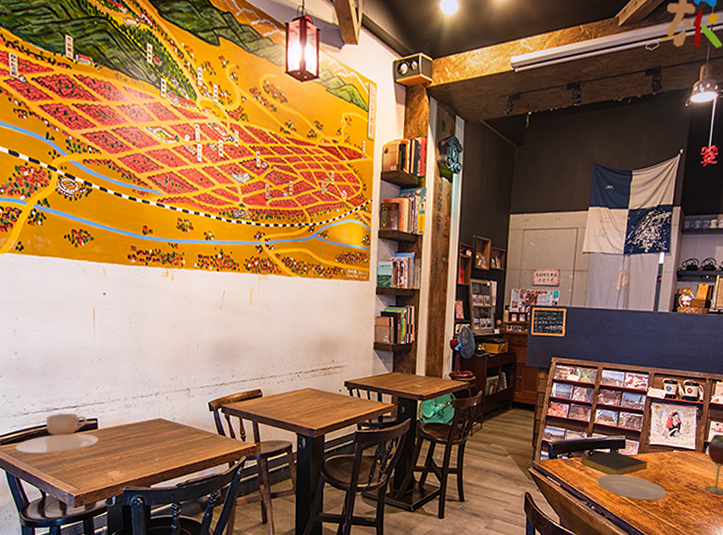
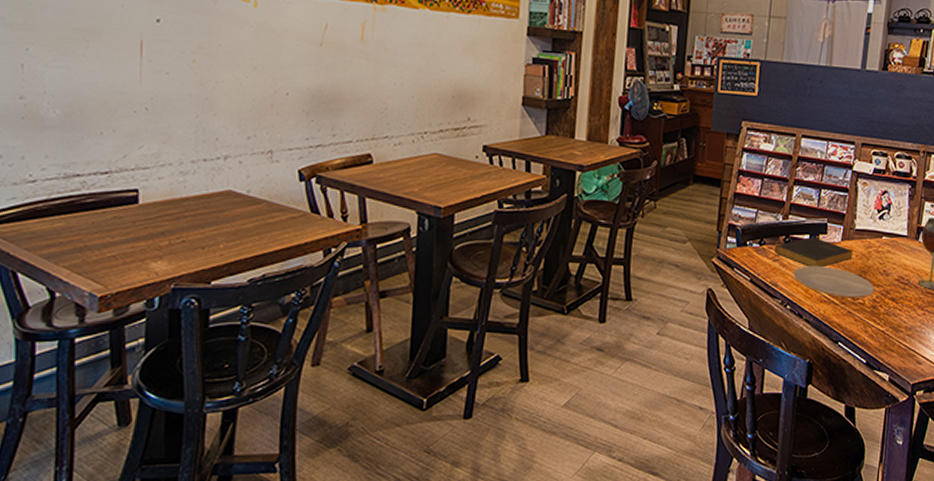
plate: present [15,433,99,454] -> none [12,209,139,238]
teacup: present [46,413,88,436] -> none [61,181,124,213]

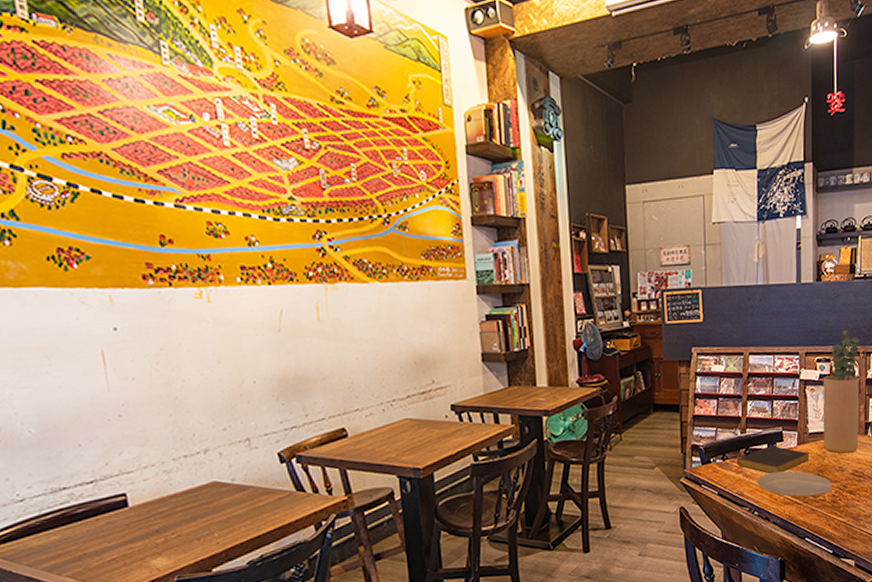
vase: none [869,119,921,257] -> present [823,324,860,454]

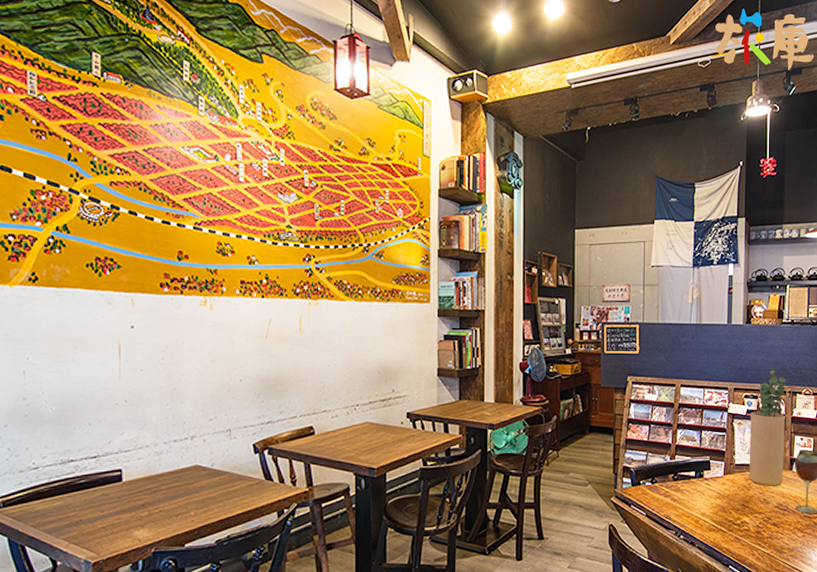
book: present [737,446,810,474] -> none [666,474,735,500]
plate: present [756,471,832,498] -> none [683,499,757,526]

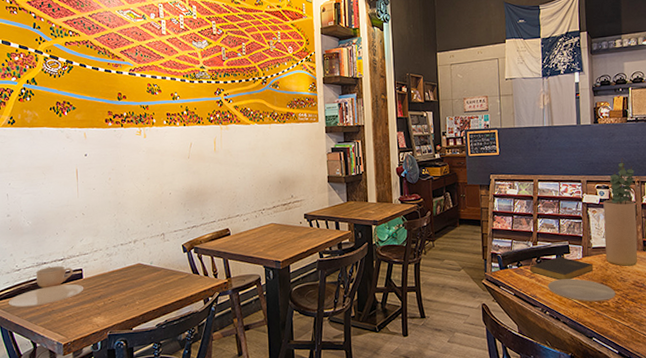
plate: none [20,488,123,516] -> present [8,284,84,308]
teacup: none [59,465,110,493] -> present [36,266,74,289]
book: none [666,474,735,500] -> present [530,257,594,280]
plate: none [683,499,757,526] -> present [547,278,616,302]

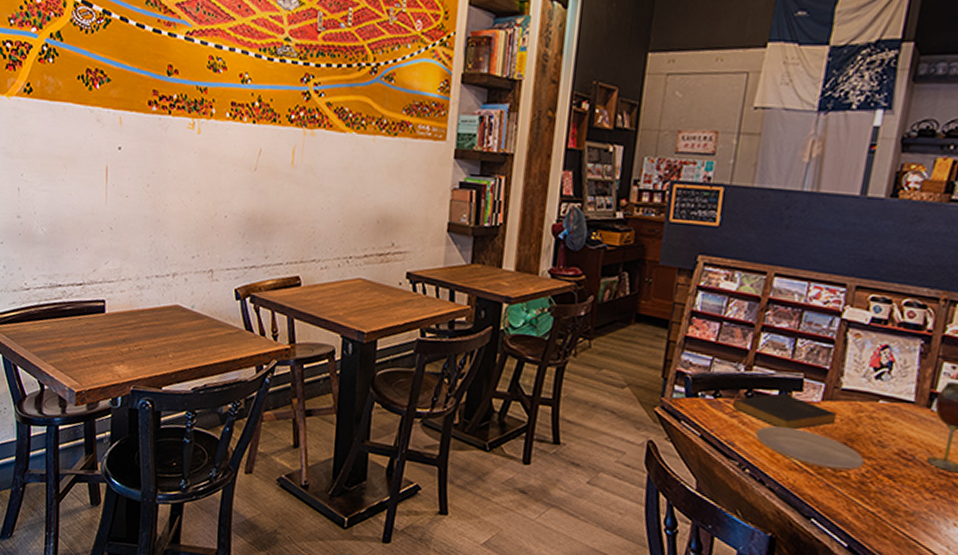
plate: present [8,284,84,308] -> none [13,316,106,340]
teacup: present [36,266,74,289] -> none [48,291,94,318]
vase: present [603,158,638,266] -> none [860,258,943,427]

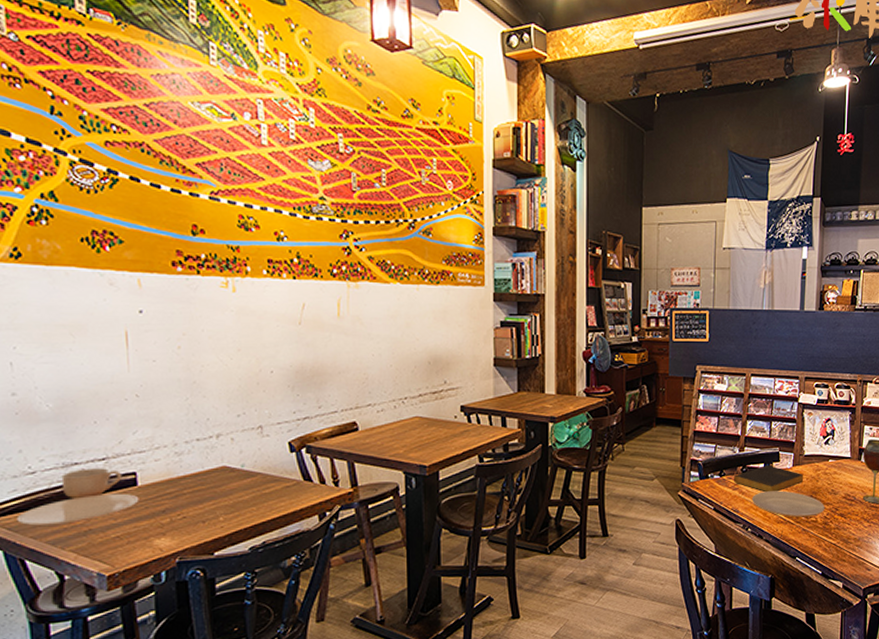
plate: none [13,316,106,340] -> present [16,493,139,526]
teacup: none [48,291,94,318] -> present [61,468,123,500]

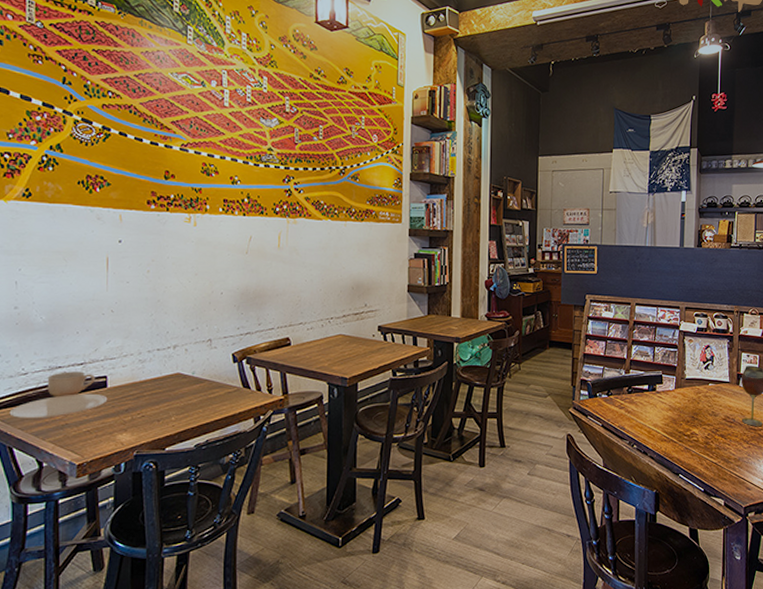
book: present [734,465,804,493] -> none [620,387,686,412]
plate: present [751,490,824,518] -> none [637,411,705,437]

